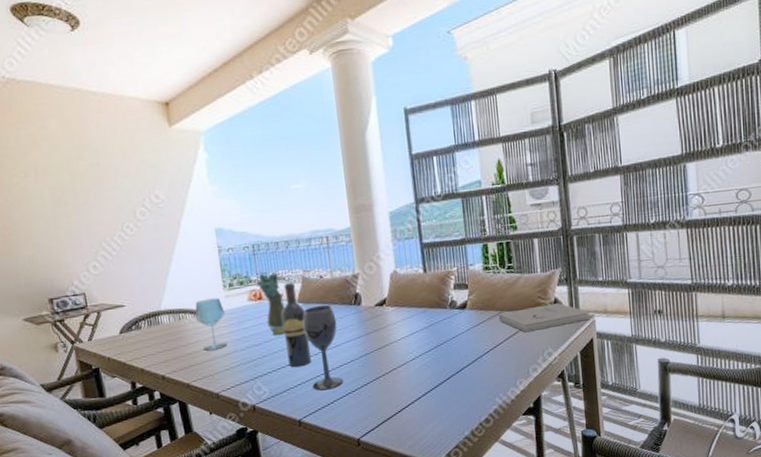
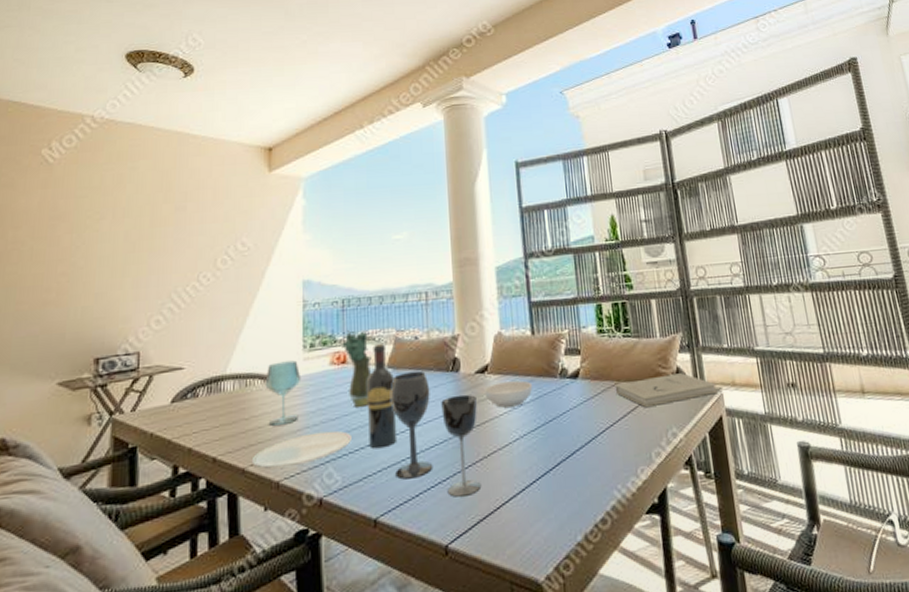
plate: none [193,354,274,384] -> present [251,430,352,469]
wine glass: none [347,323,385,404] -> present [441,394,482,497]
bowl: none [384,311,426,334] -> present [485,380,533,408]

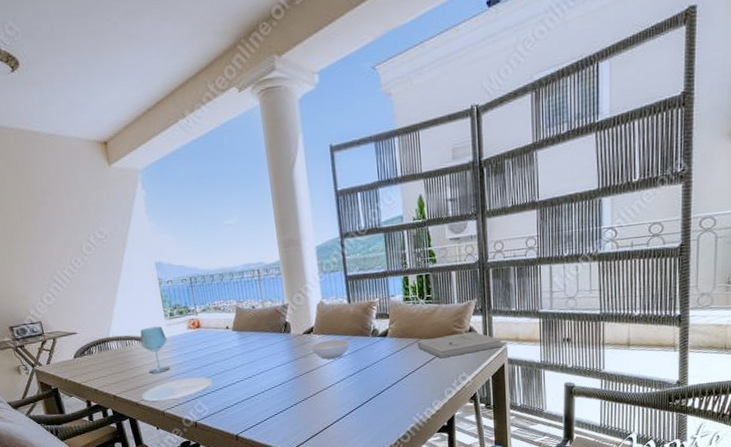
vase: present [342,330,372,407] -> none [194,302,222,360]
wine bottle: present [366,343,398,449] -> none [217,311,247,389]
wine glass: present [391,371,433,479] -> none [237,332,276,410]
wine glass: present [441,394,482,497] -> none [277,350,312,421]

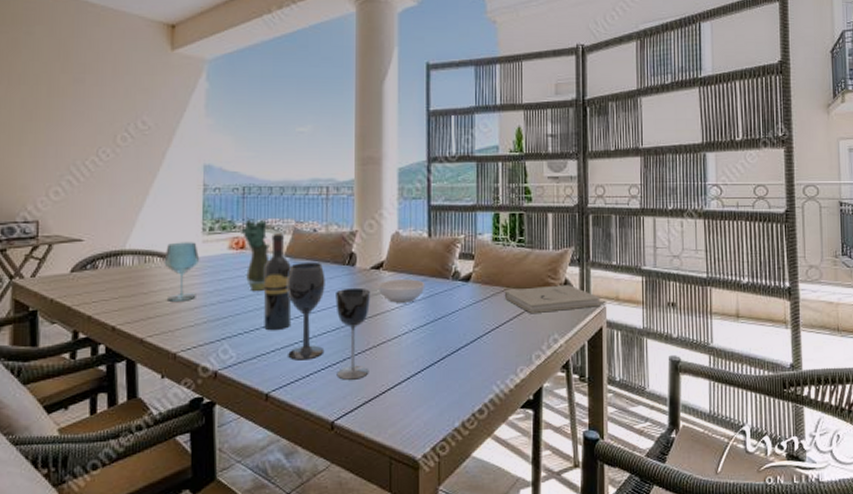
plate: present [141,376,212,403] -> none [149,311,247,341]
vase: none [194,302,222,360] -> present [241,217,270,291]
wine bottle: none [217,311,247,389] -> present [263,232,292,331]
wine glass: none [237,332,276,410] -> present [287,261,325,360]
wine glass: none [277,350,312,421] -> present [336,287,370,380]

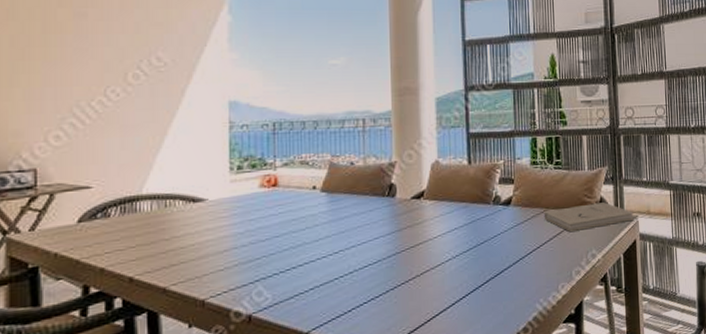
wine glass: present [164,242,200,301] -> none [187,182,228,246]
vase: present [241,217,270,291] -> none [273,154,305,229]
wine bottle: present [263,232,292,331] -> none [298,167,331,269]
wine glass: present [287,261,325,360] -> none [325,195,367,296]
wine glass: present [336,287,370,380] -> none [376,218,414,312]
bowl: present [379,279,425,303] -> none [420,206,467,231]

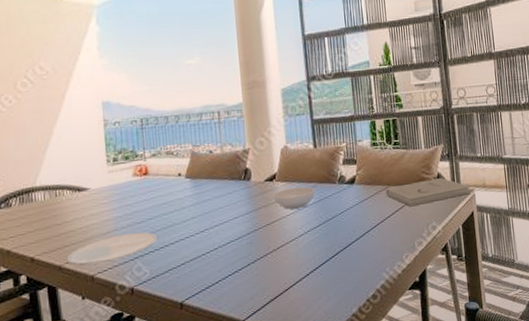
plate: none [173,251,283,288] -> present [67,232,157,266]
bowl: none [420,206,467,231] -> present [273,186,316,210]

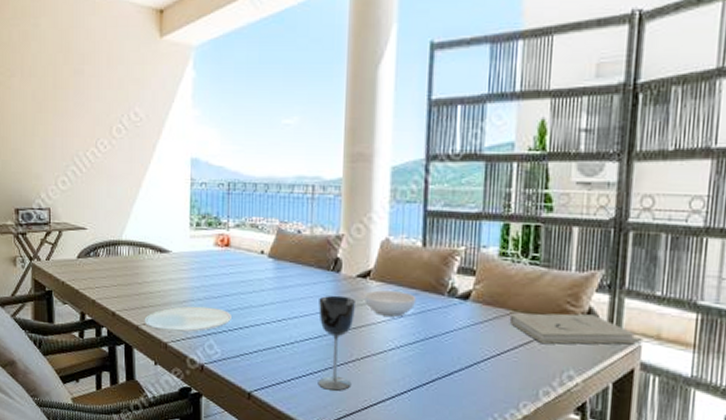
wine glass: none [235,199,272,283] -> present [318,295,355,391]

